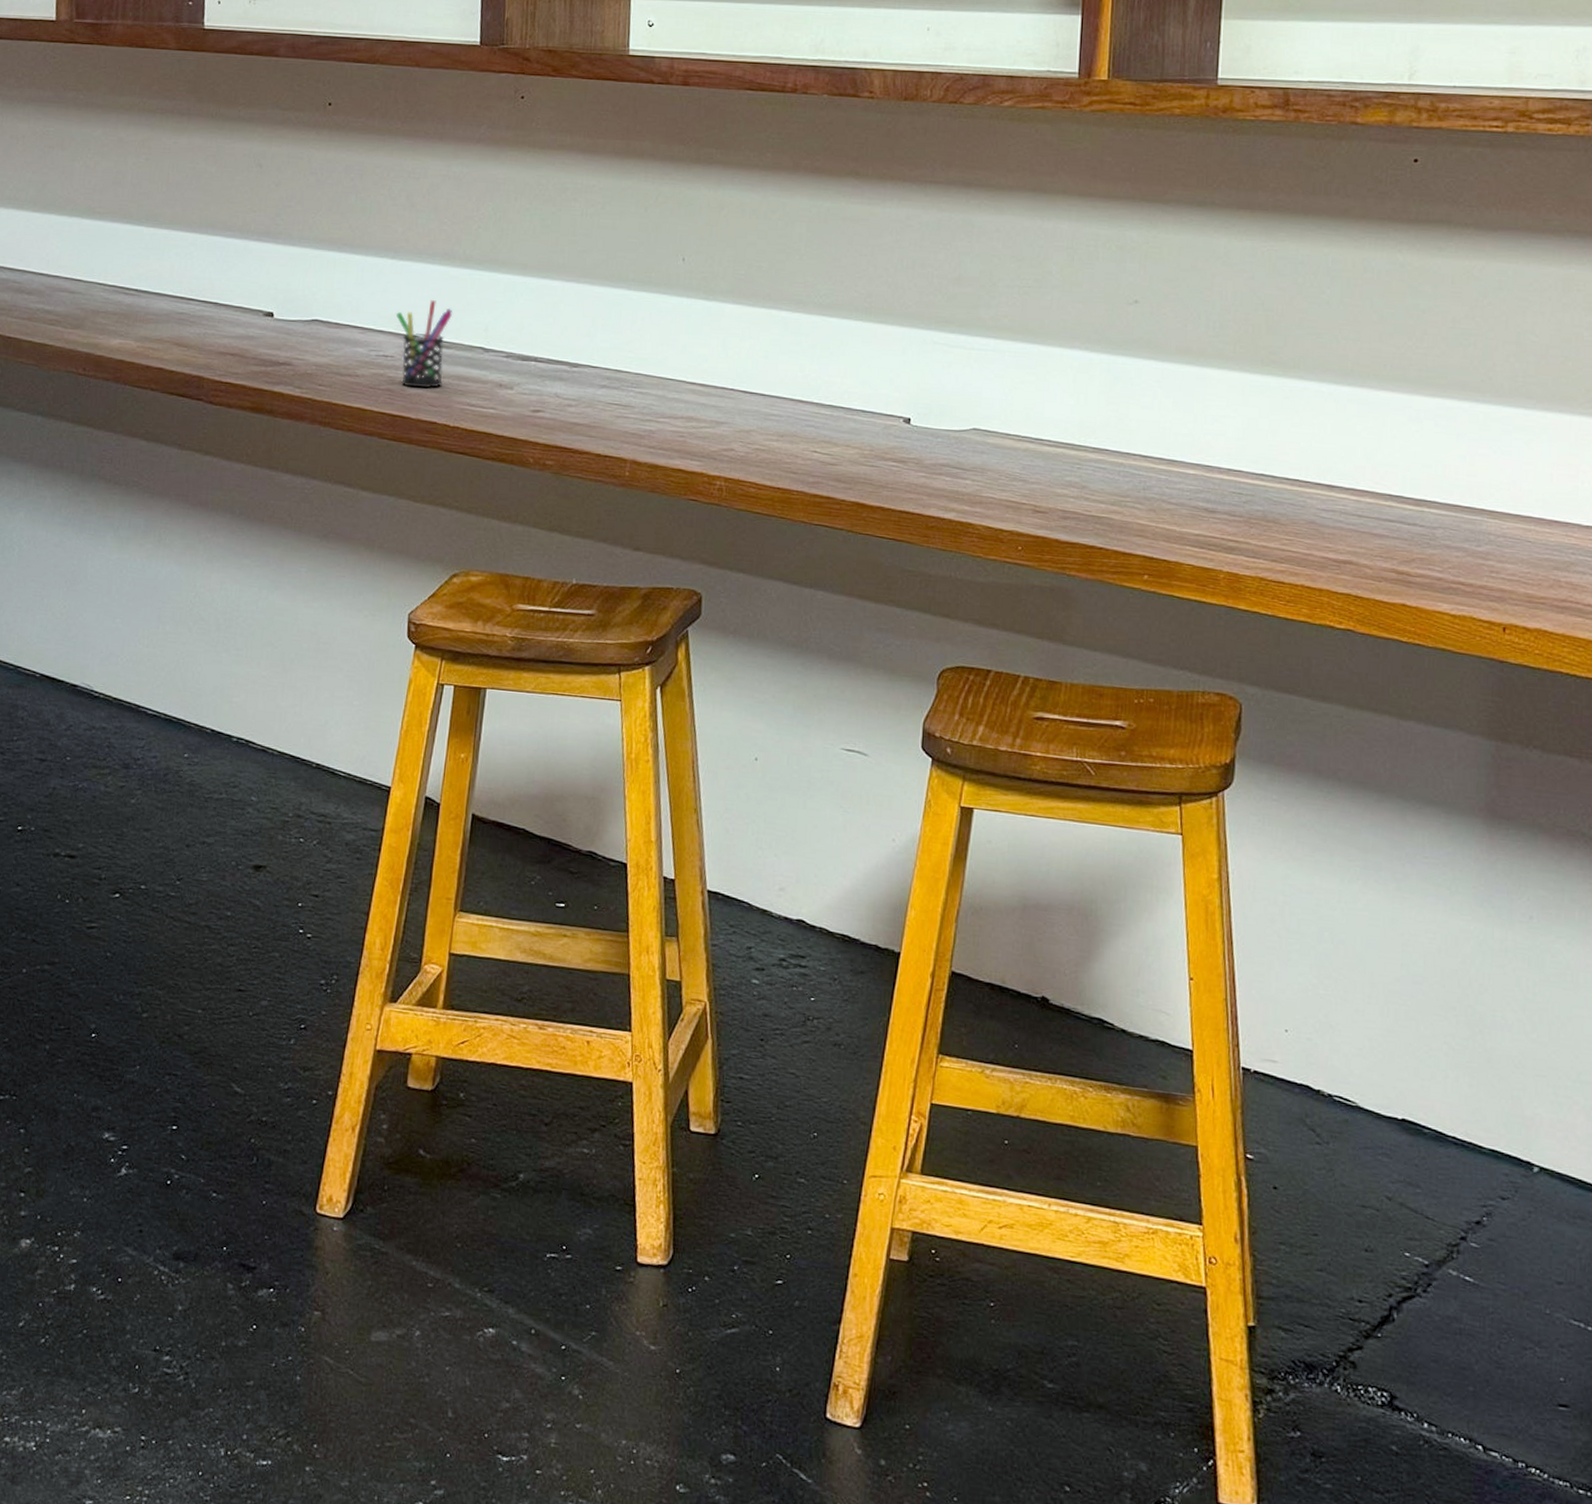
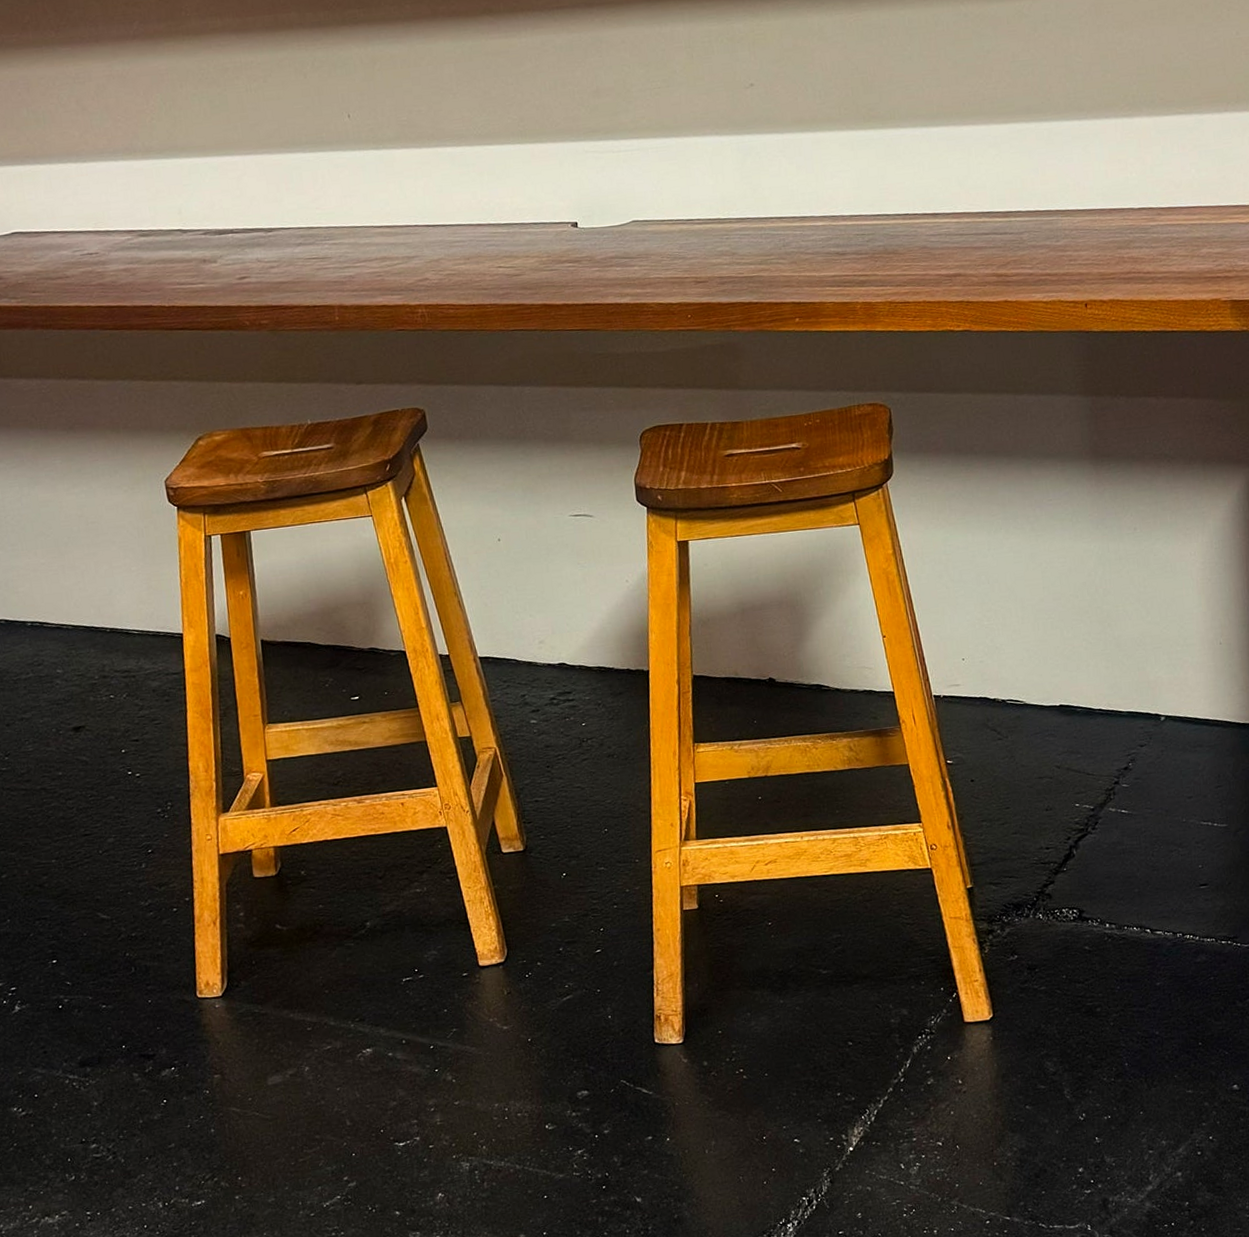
pen holder: present [395,300,453,388] -> none [91,194,150,278]

